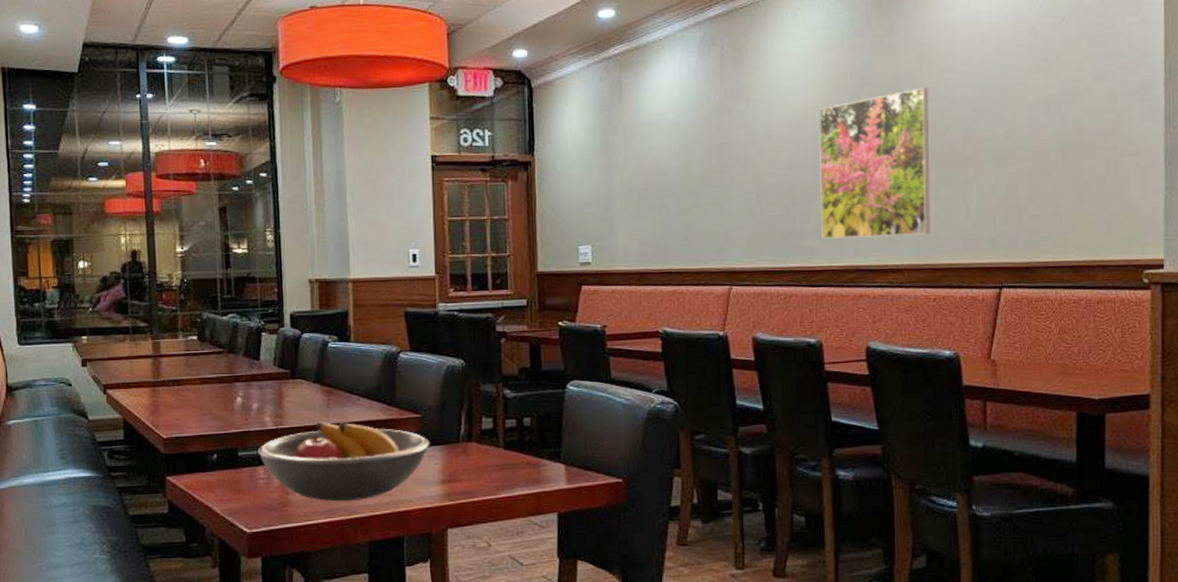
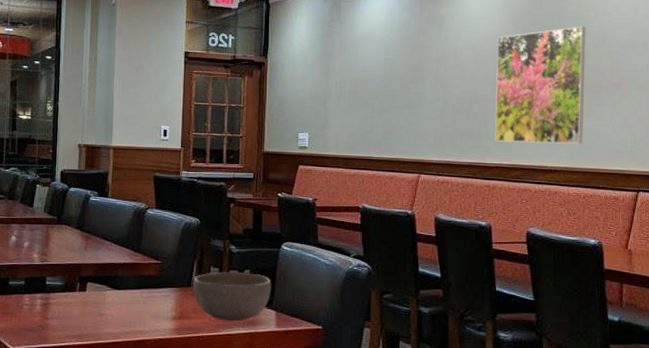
fruit bowl: present [257,422,430,502] -> none [25,261,167,329]
bowl: none [462,421,558,481] -> present [193,272,272,321]

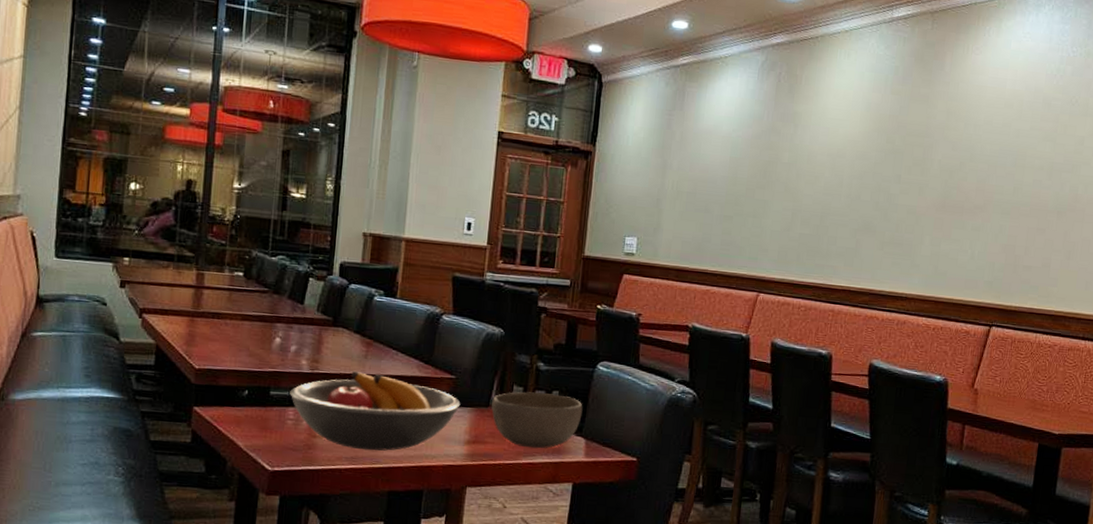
fruit bowl: none [25,261,167,329] -> present [289,371,461,451]
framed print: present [495,26,586,144] -> none [844,138,954,271]

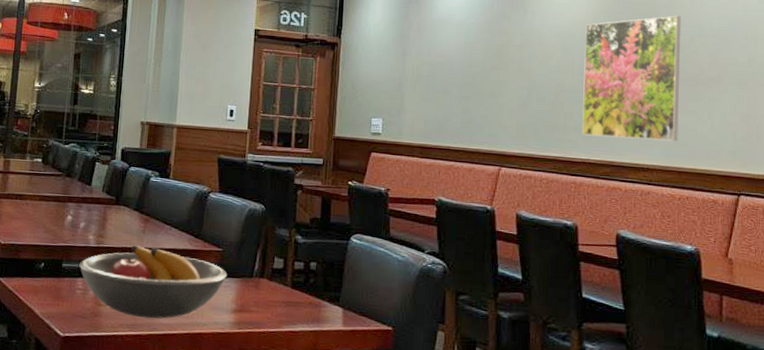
bowl: present [491,392,583,449] -> none [255,263,339,318]
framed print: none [844,138,954,271] -> present [582,15,681,142]

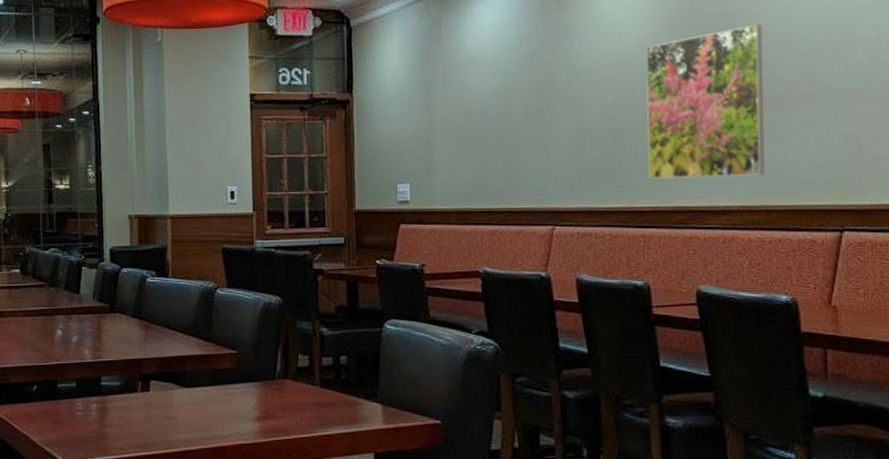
fruit bowl: present [79,245,228,319] -> none [76,356,246,436]

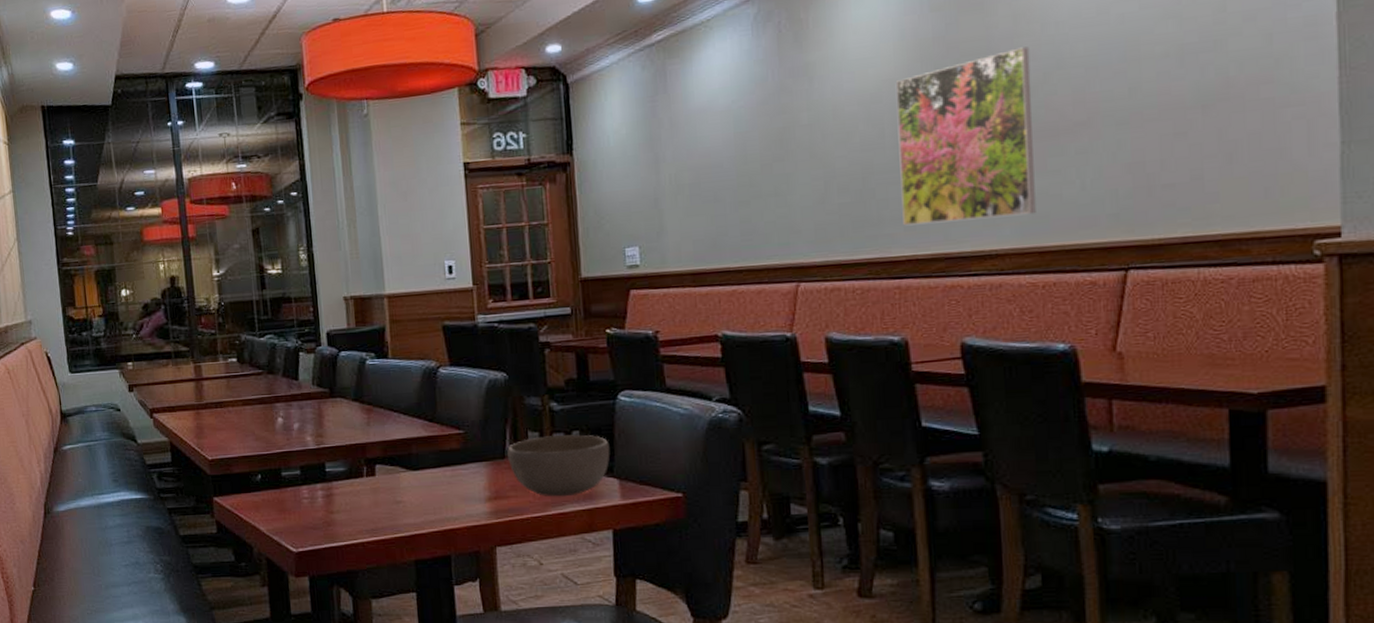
bowl: none [278,360,375,419] -> present [507,434,610,497]

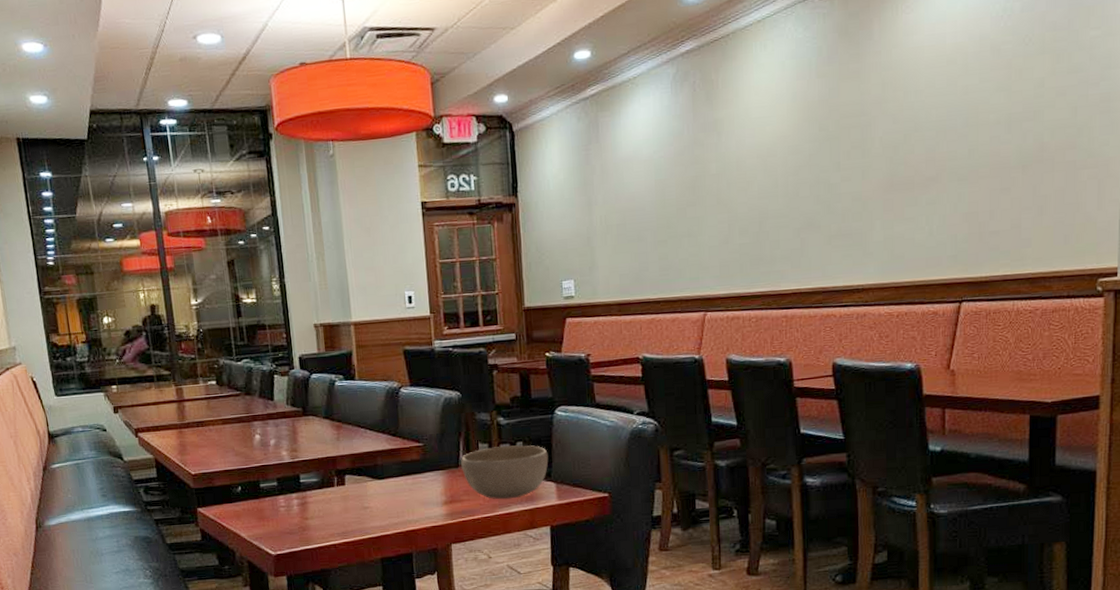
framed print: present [895,46,1036,226] -> none [787,111,895,264]

